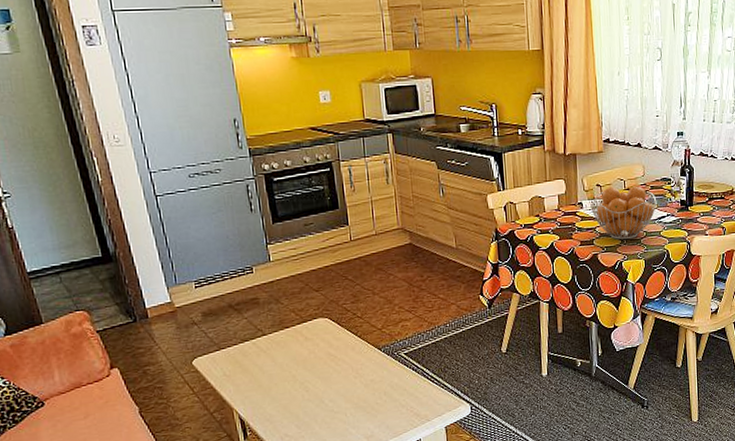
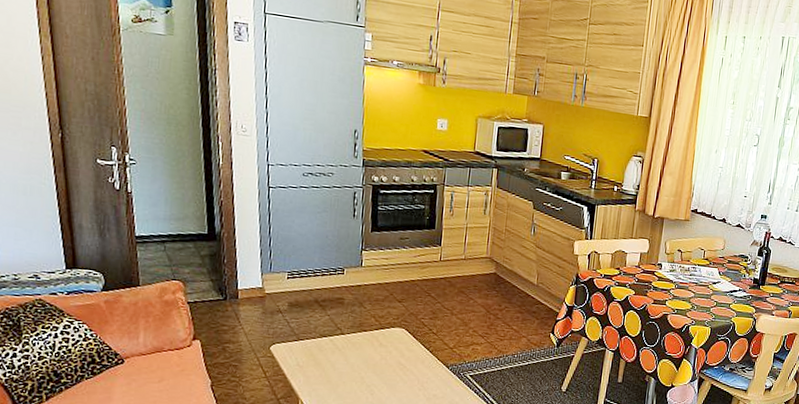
fruit basket: present [590,186,657,240] -> none [668,254,732,306]

